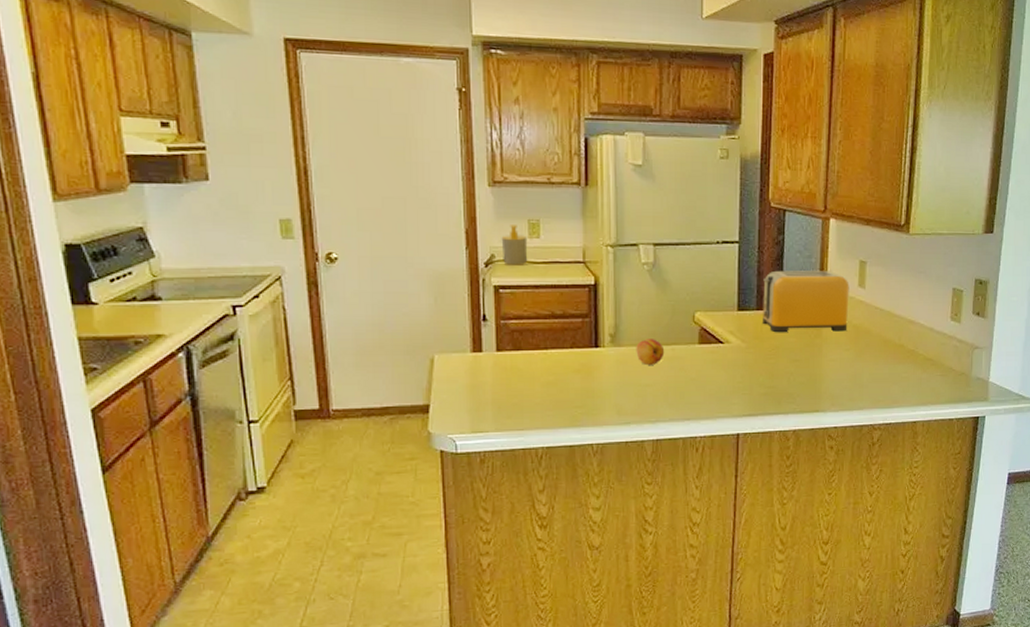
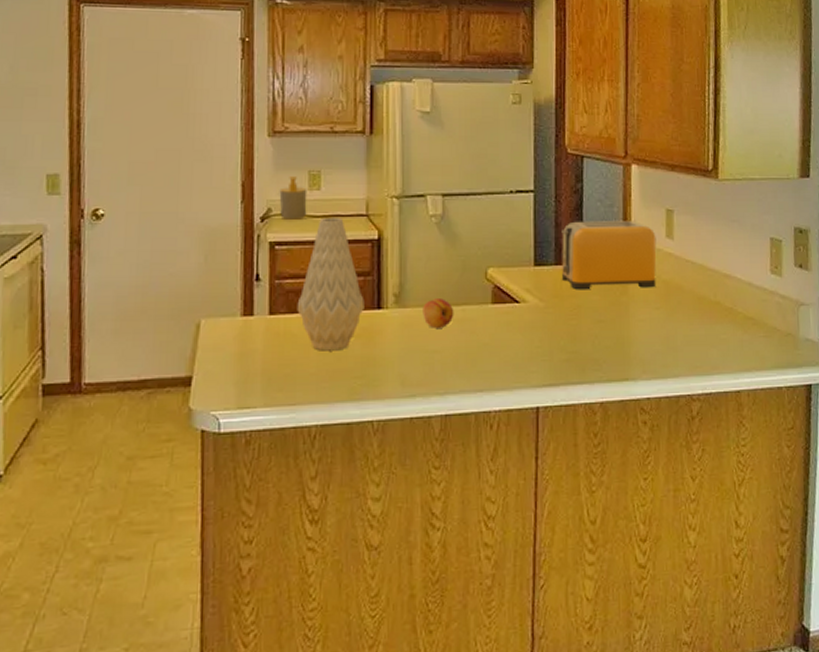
vase: none [521,264,583,384] -> present [297,218,364,351]

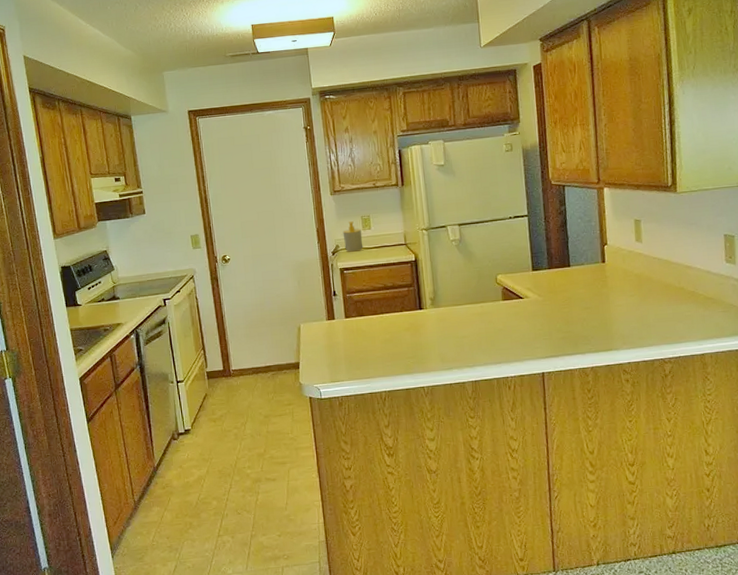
vase: present [297,218,364,351] -> none [363,248,410,341]
fruit: present [423,299,454,328] -> none [452,299,475,321]
toaster: present [561,221,657,289] -> none [551,231,630,286]

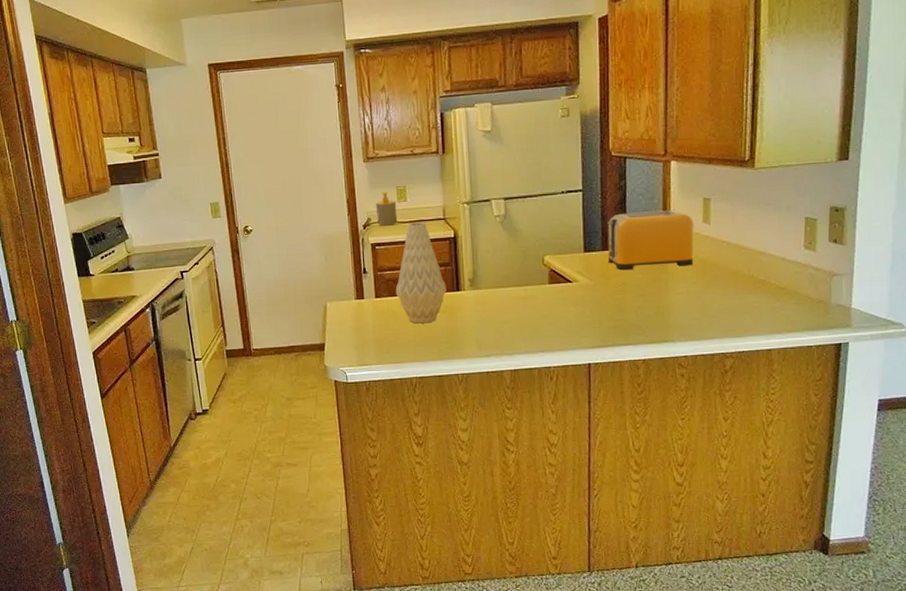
vase: none [363,248,410,341] -> present [395,222,447,324]
toaster: none [551,231,630,286] -> present [607,210,694,270]

